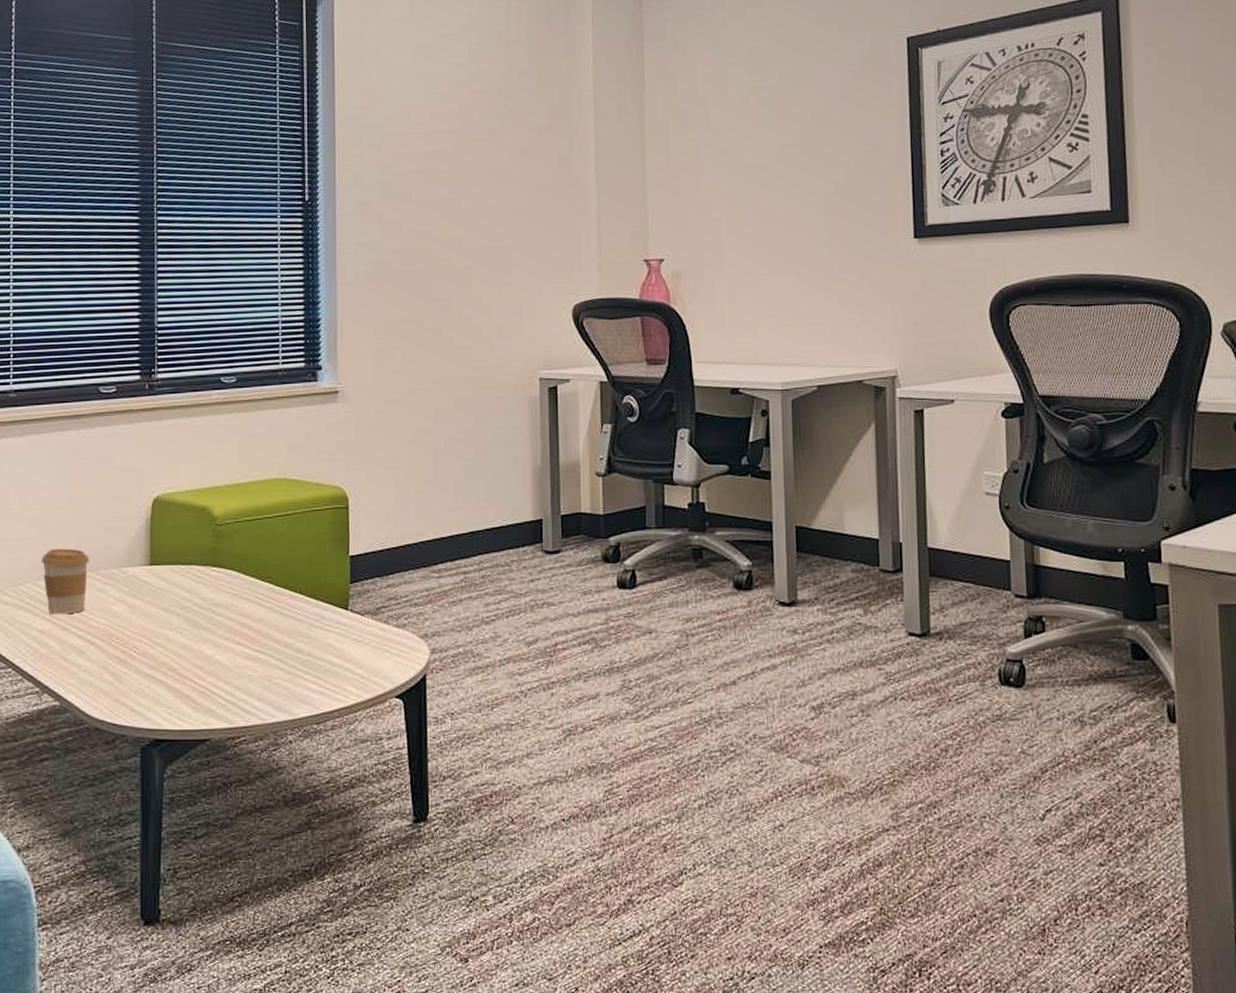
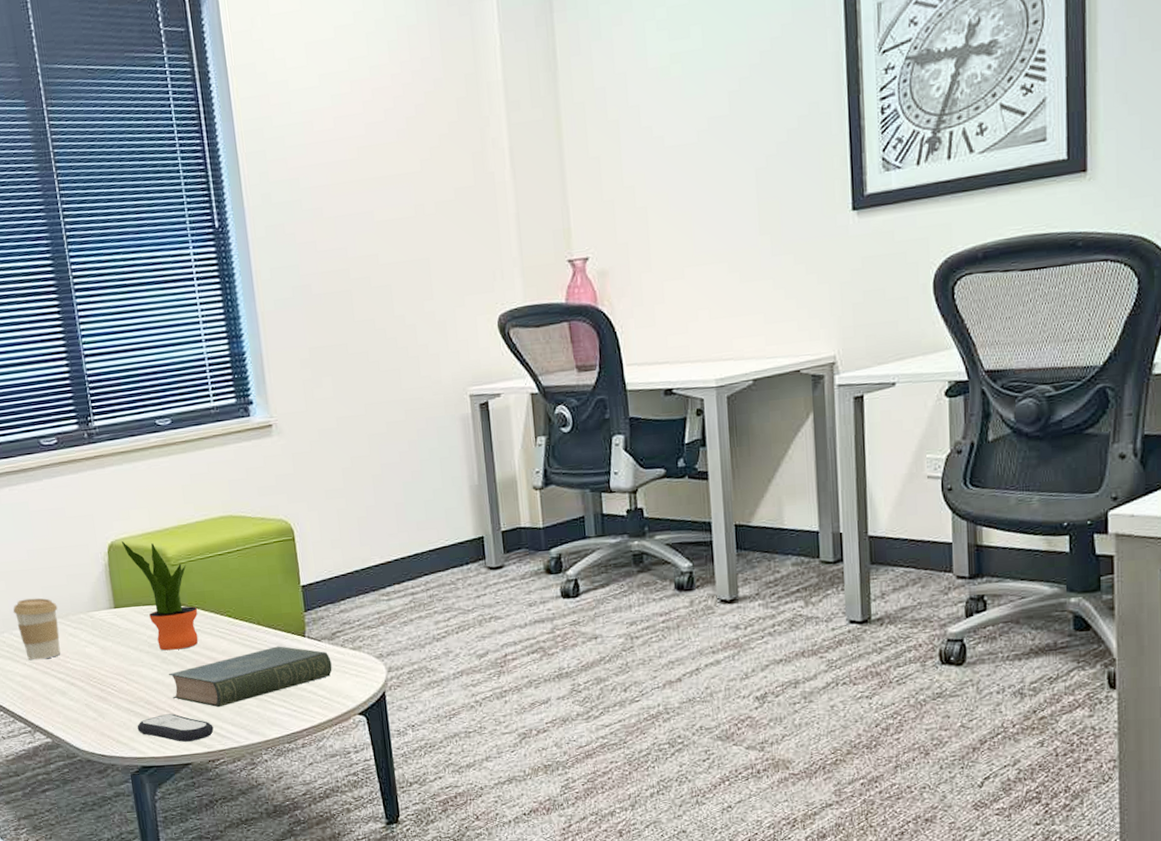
remote control: none [155,683,238,715] -> present [137,713,214,742]
potted plant: none [167,496,238,614] -> present [121,541,199,651]
book: none [198,618,373,680] -> present [169,646,332,708]

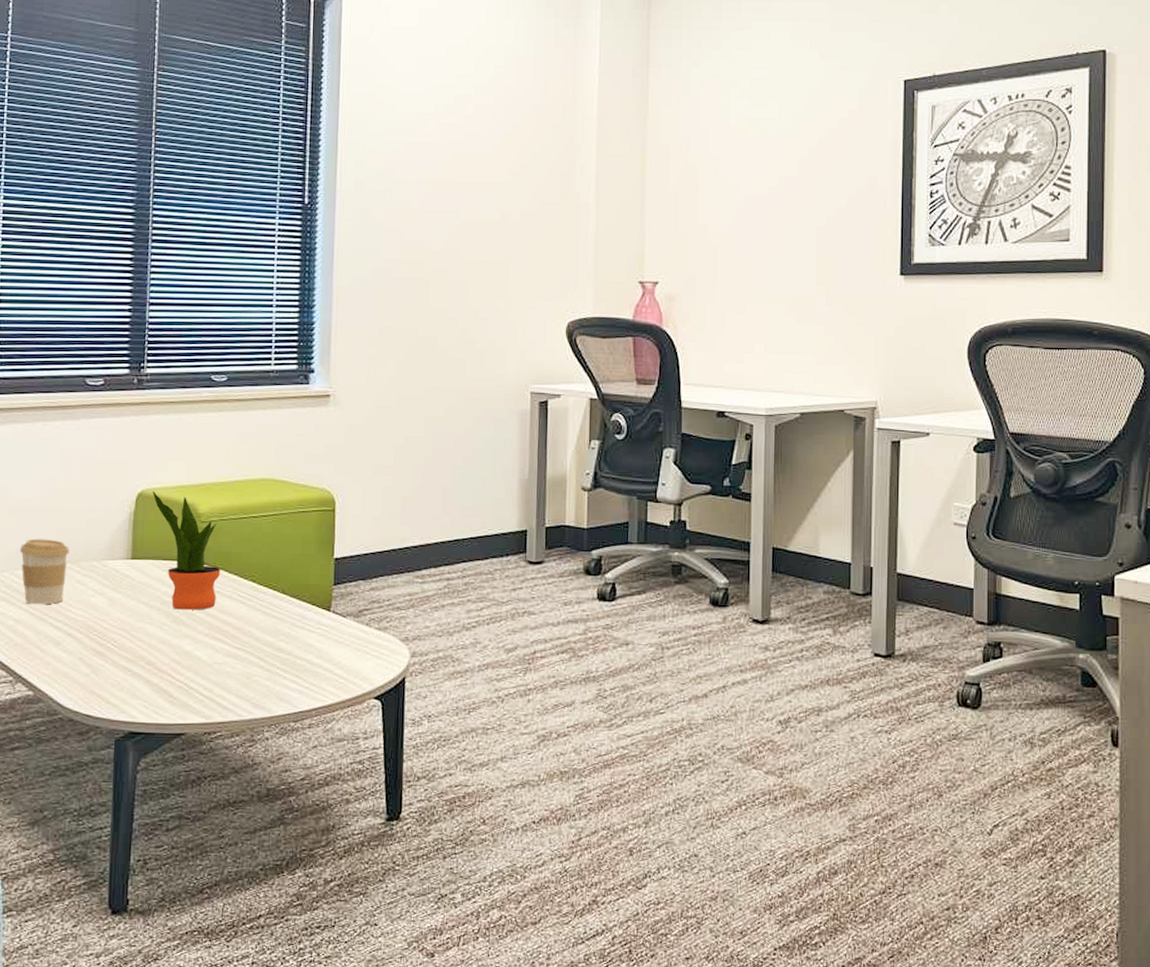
remote control: present [137,713,214,742] -> none [132,677,216,710]
book: present [169,646,332,708] -> none [176,618,354,676]

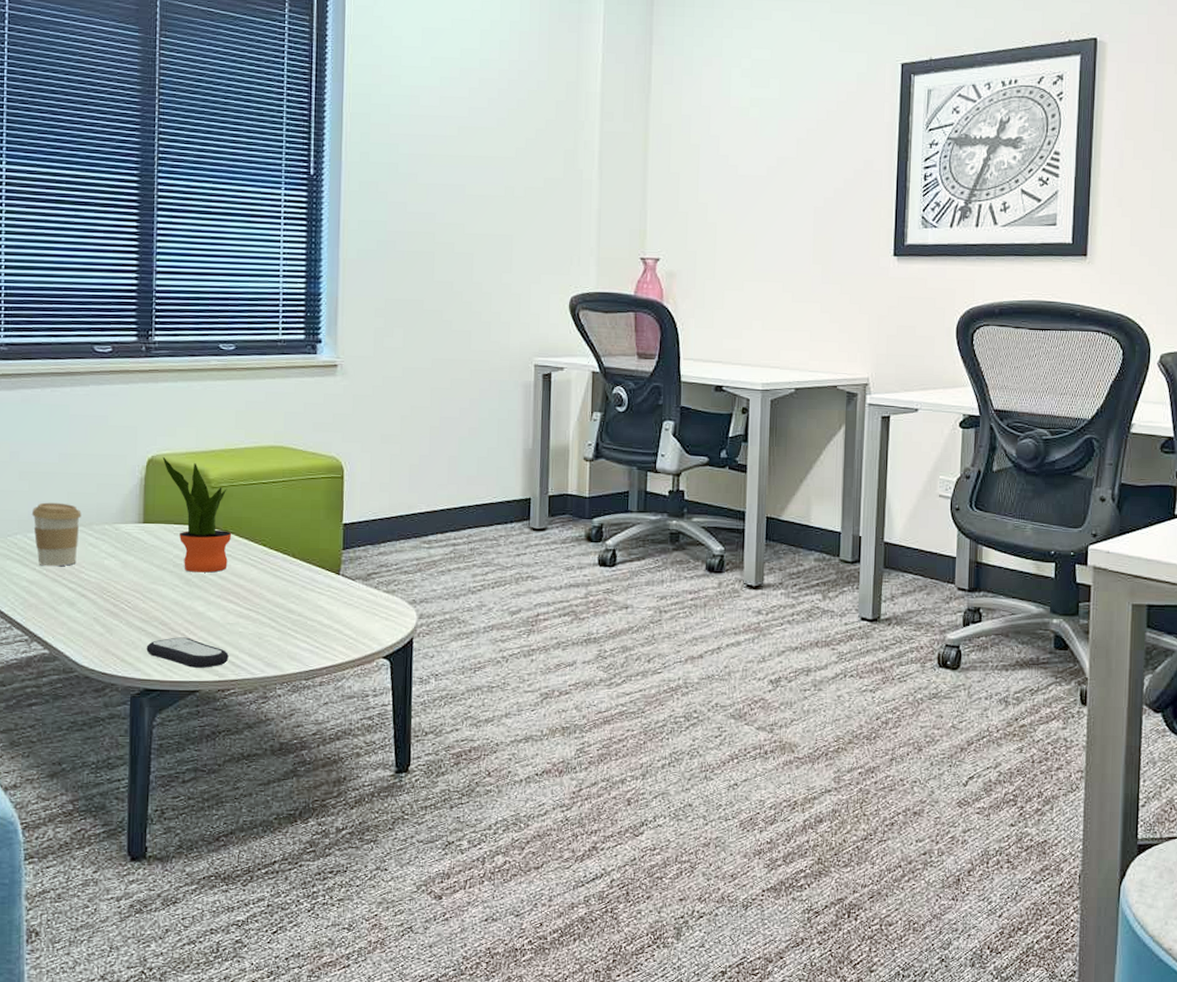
remote control: none [132,677,216,710] -> present [146,637,229,668]

